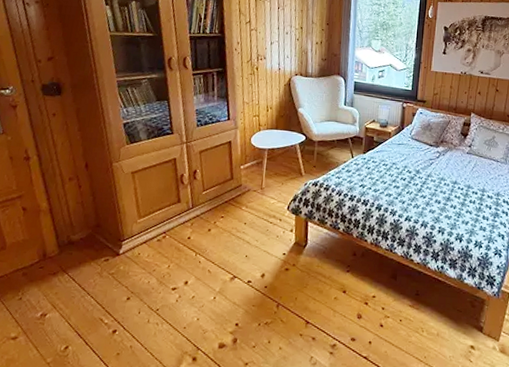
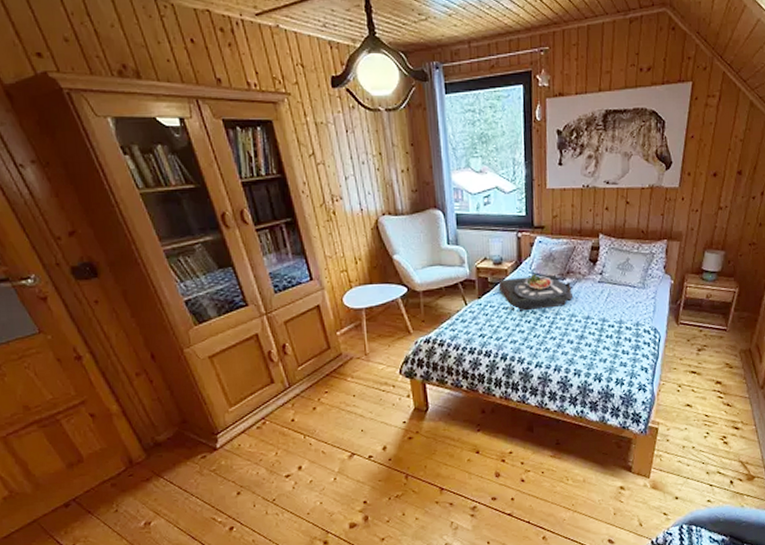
serving tray: none [381,139,445,170] -> present [498,274,574,311]

